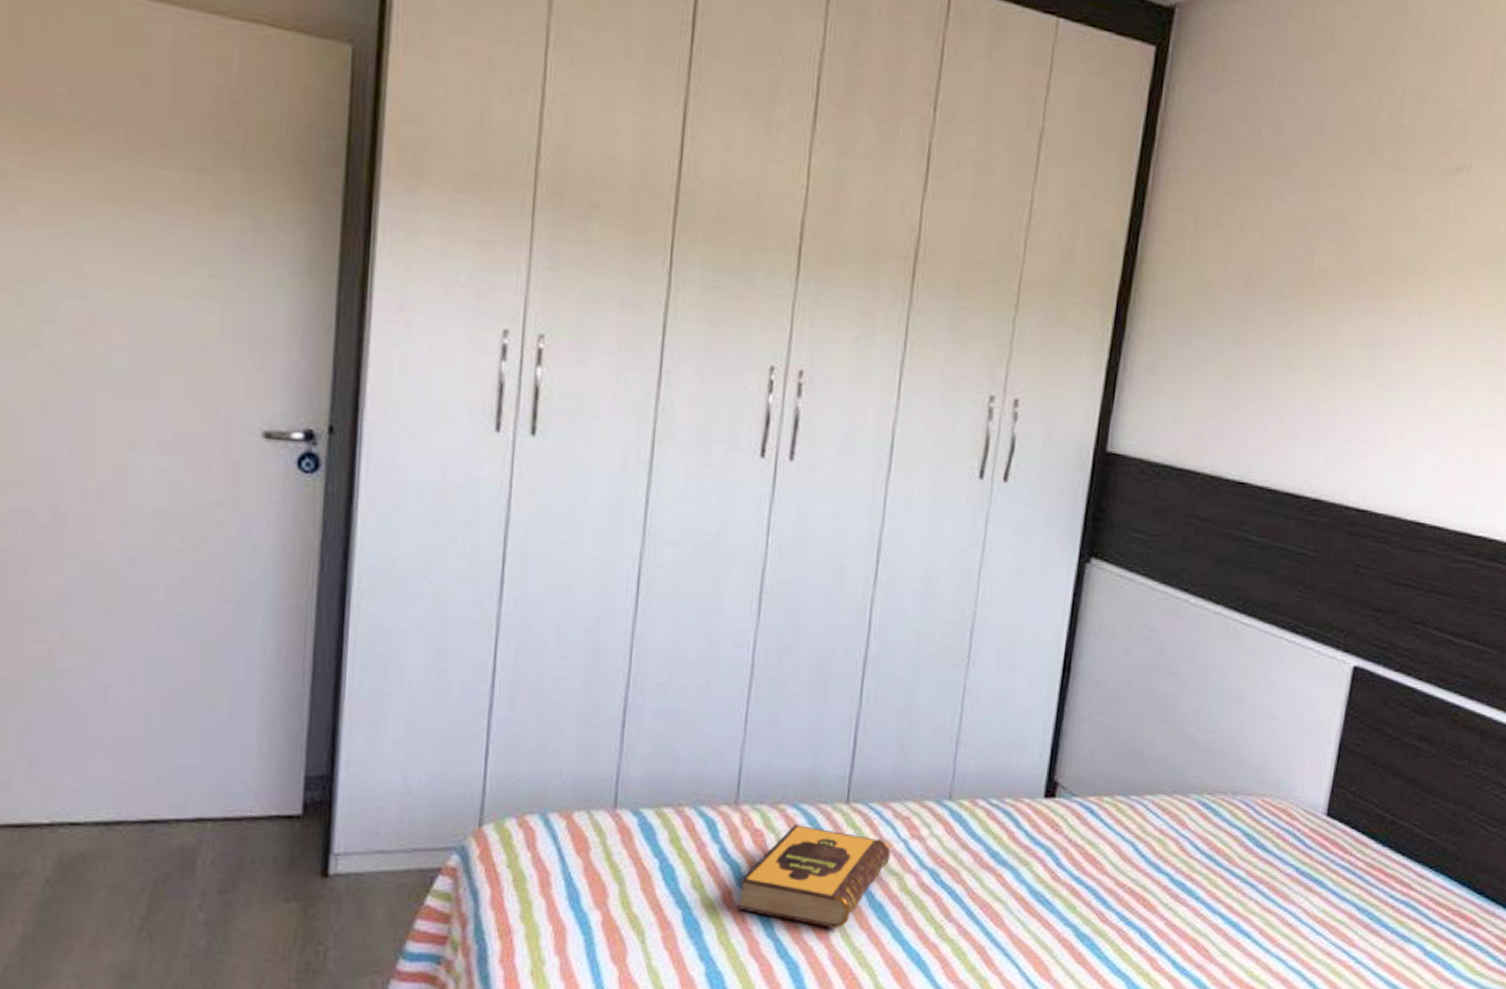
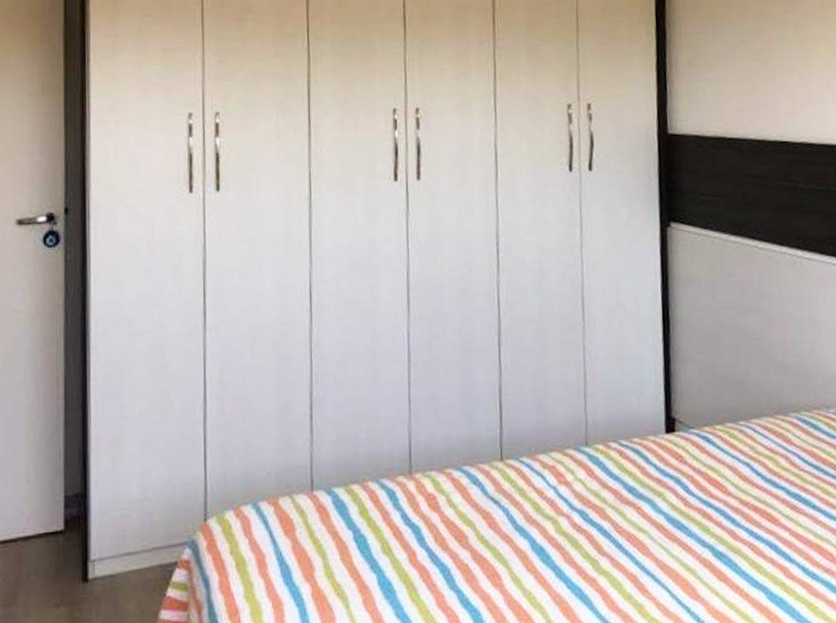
hardback book: present [737,825,891,930] -> none [422,485,544,576]

